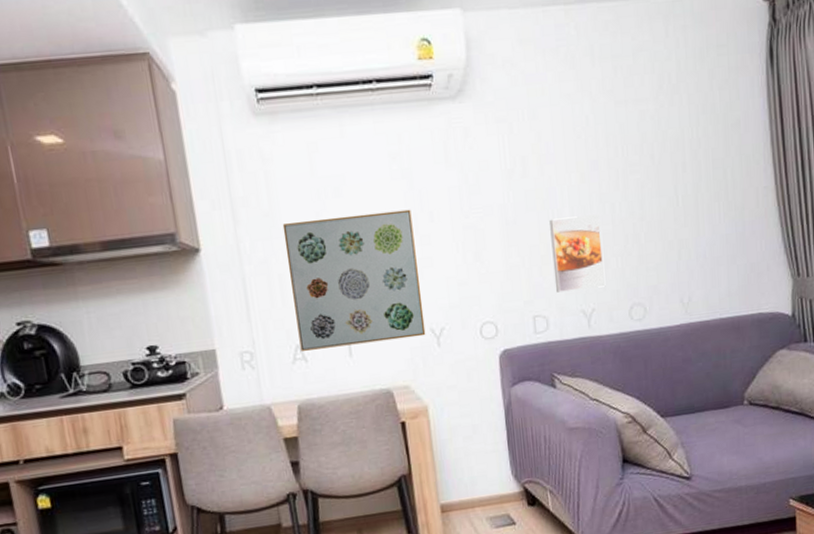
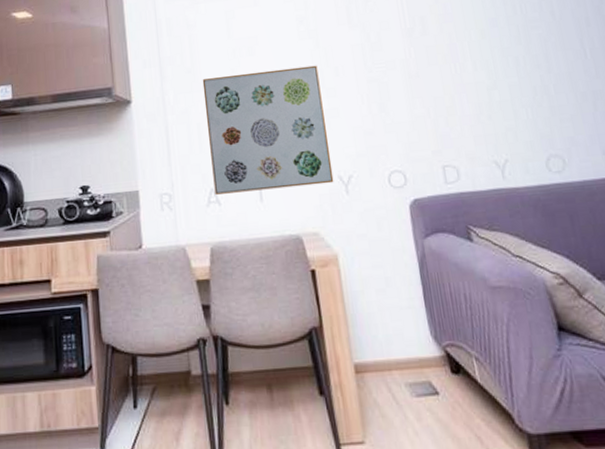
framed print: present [550,214,606,293] -> none [452,67,518,143]

